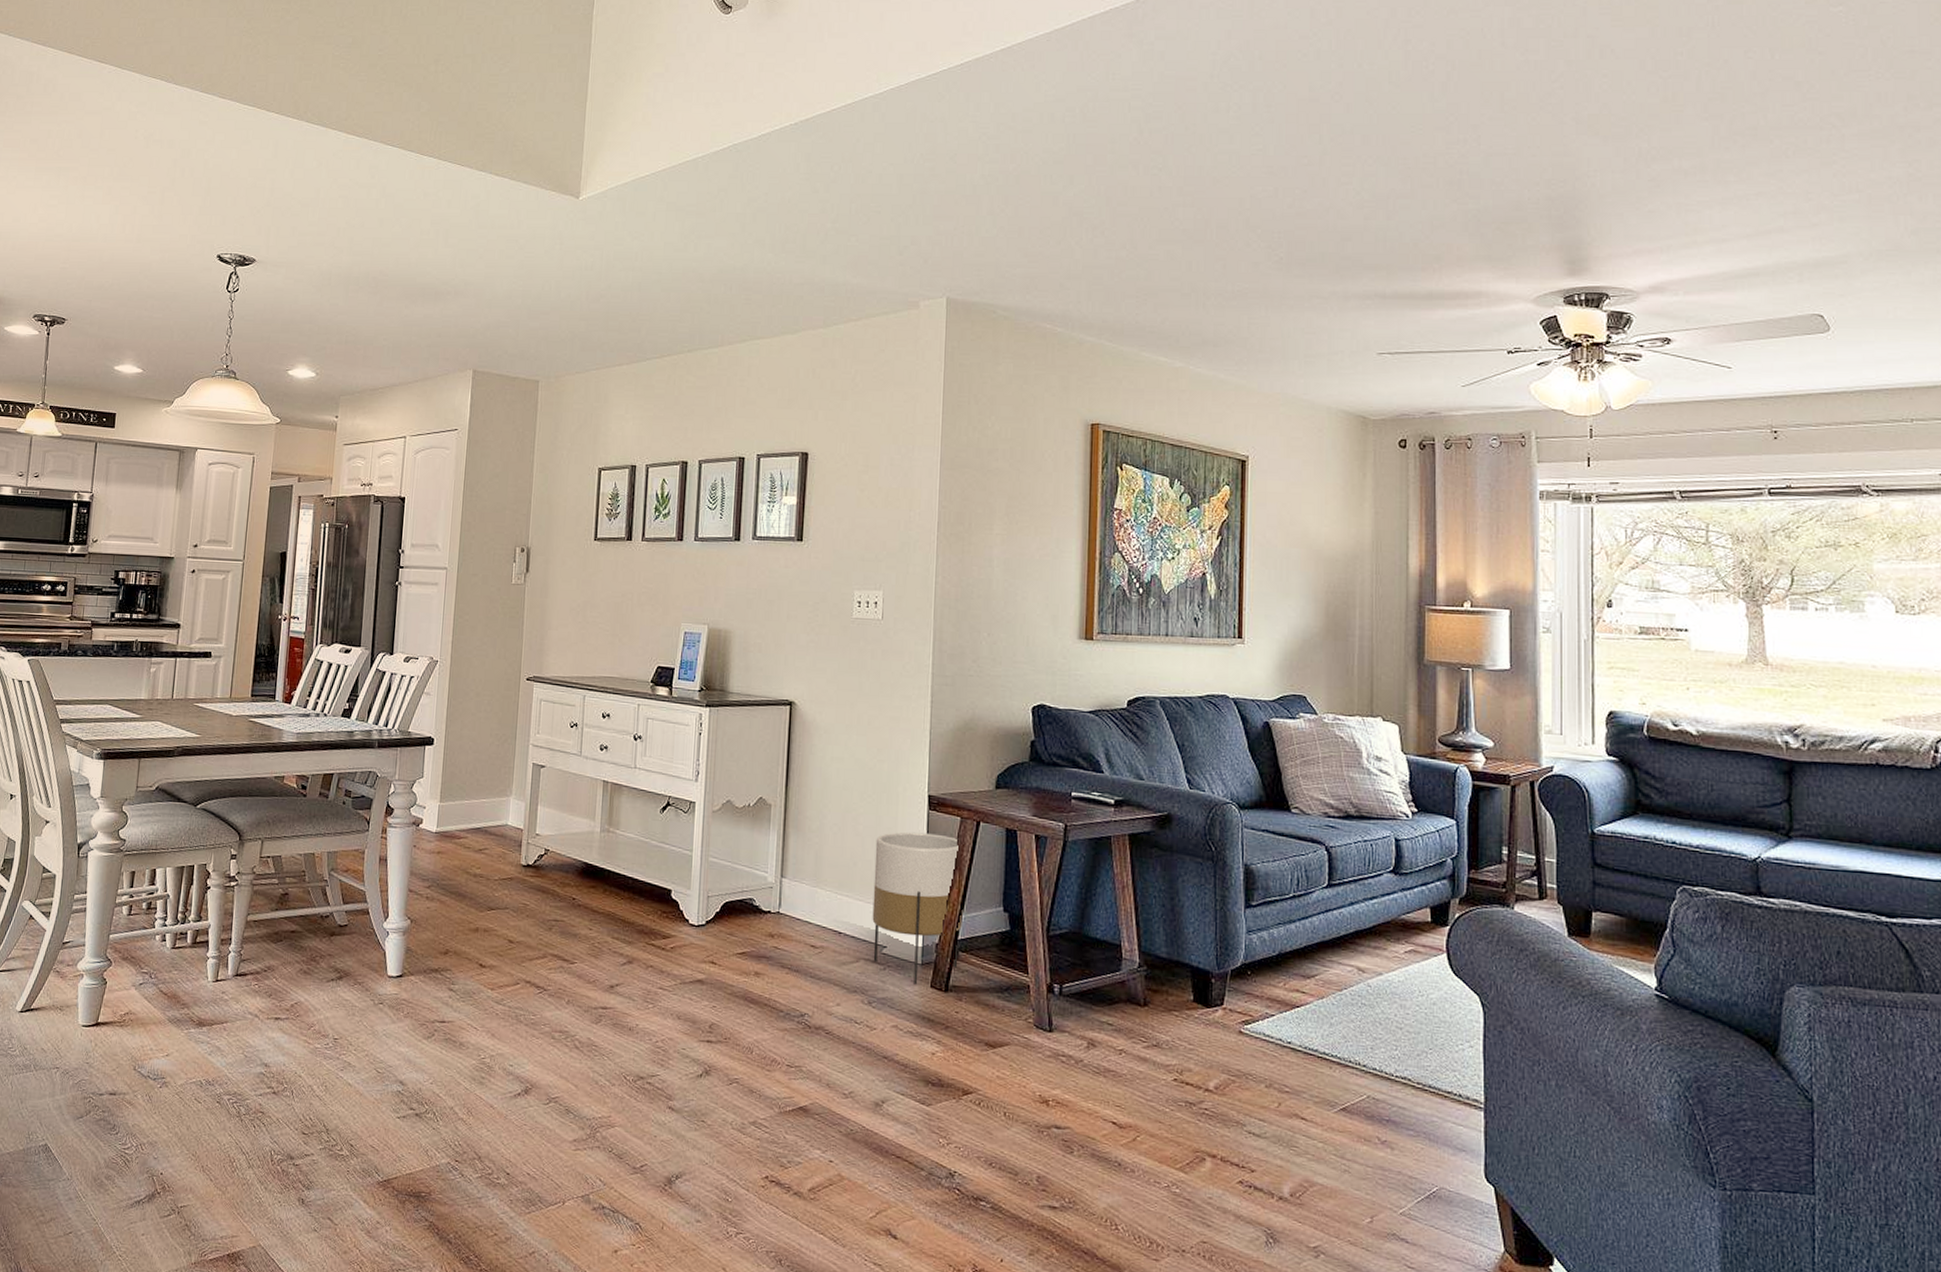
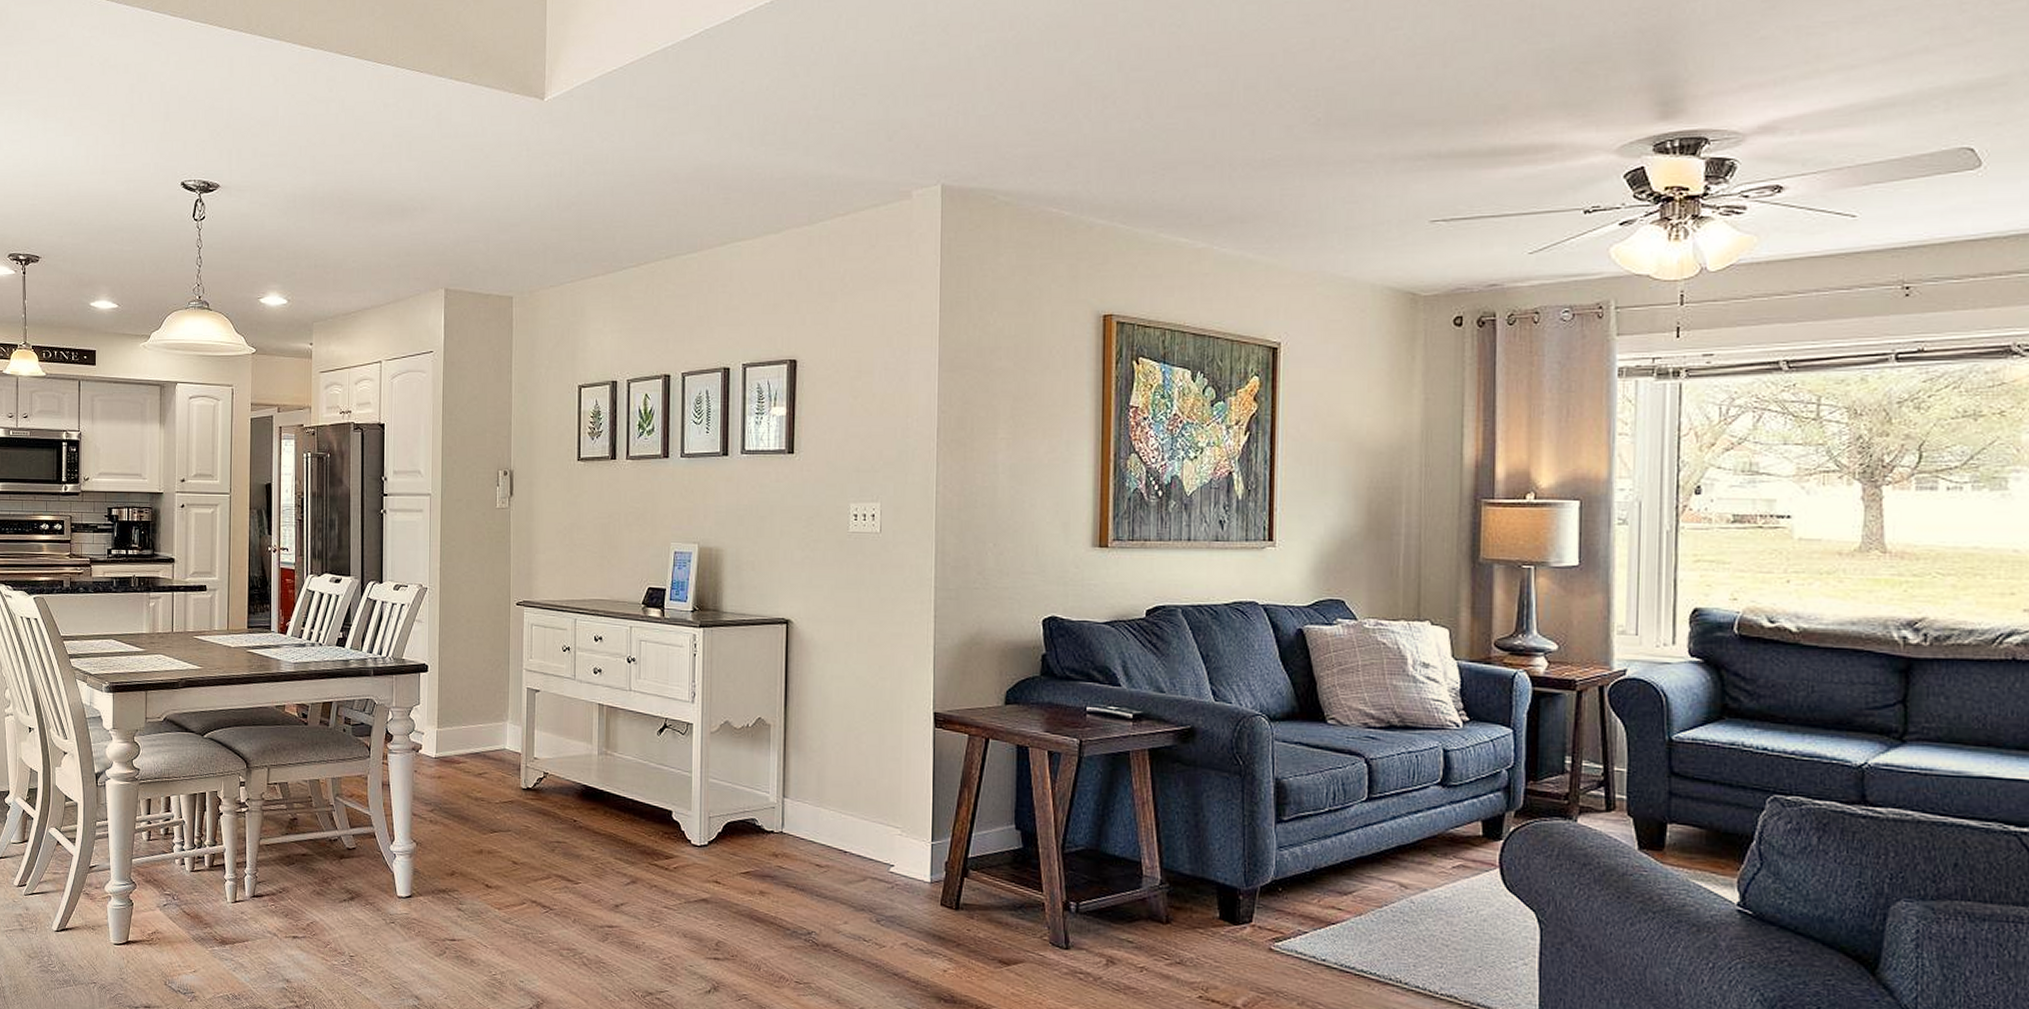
planter: present [872,832,963,985] -> none [878,750,973,903]

